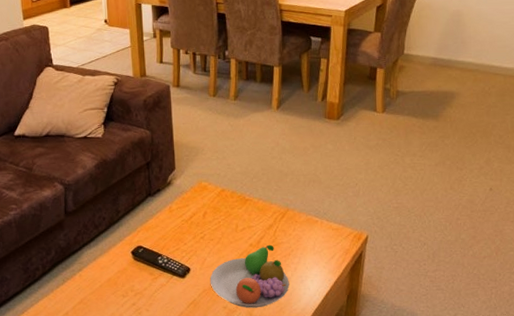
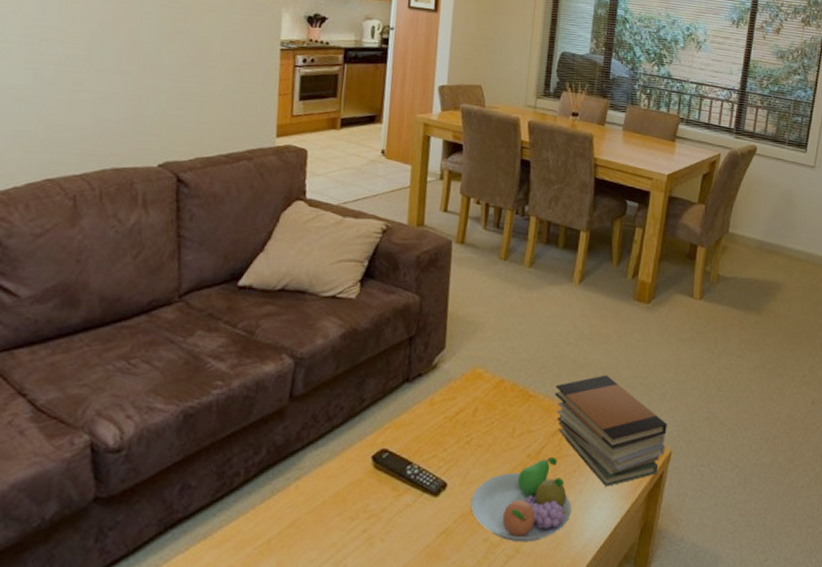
book stack: none [266,179,363,265] -> present [555,375,667,487]

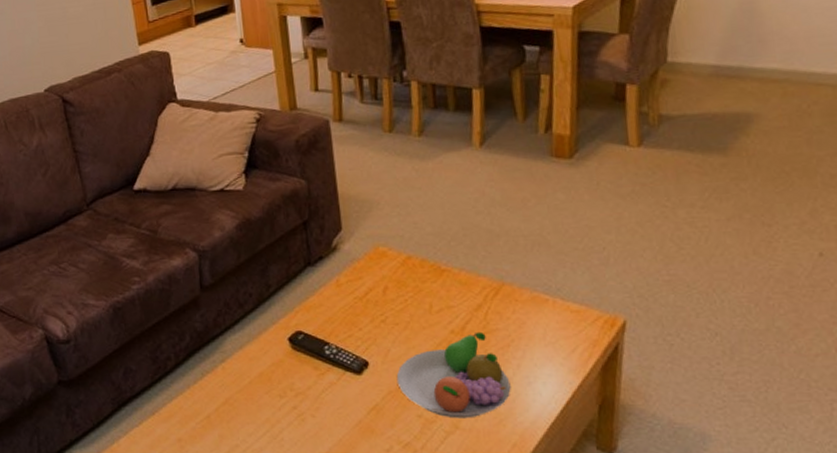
book stack: present [555,375,667,487] -> none [471,242,617,361]

